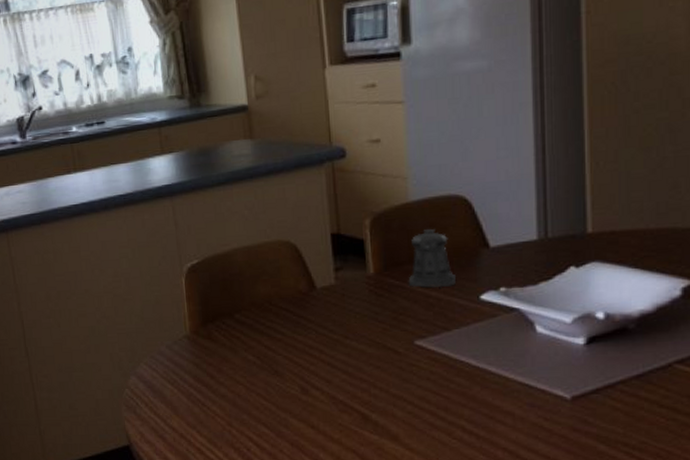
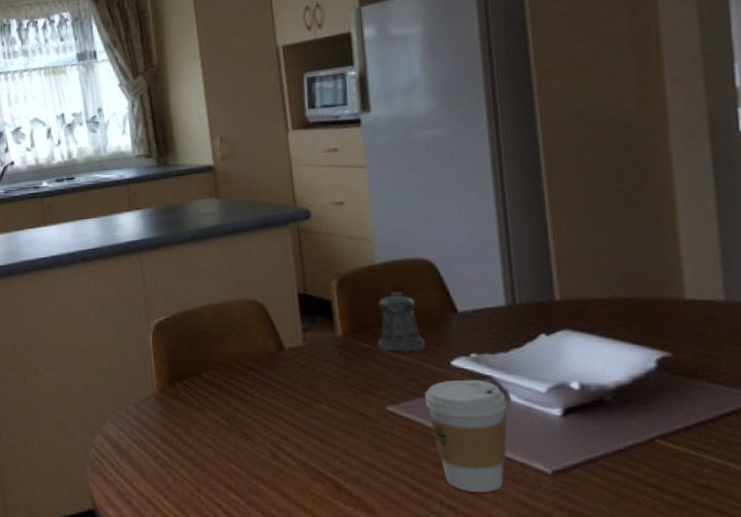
coffee cup: none [453,312,532,418] -> present [425,379,507,492]

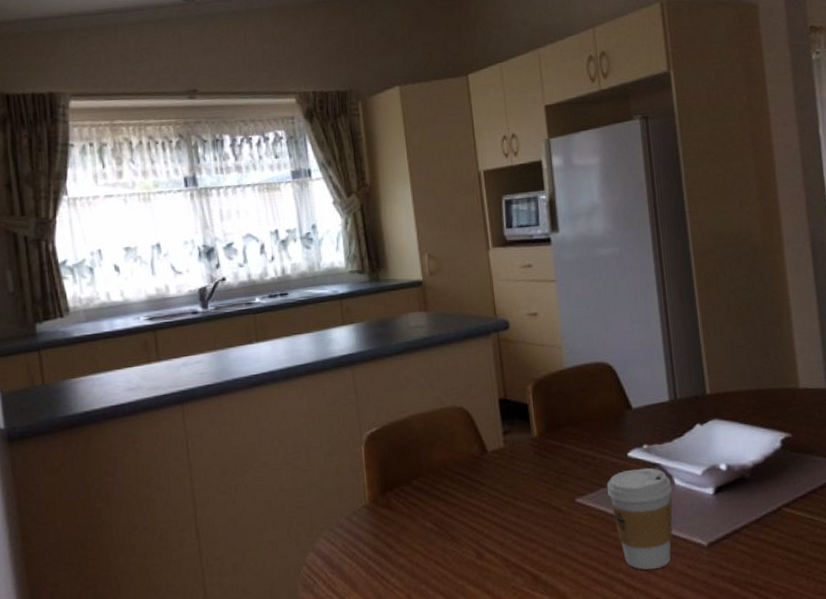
pepper shaker: present [377,292,425,352] -> none [567,393,607,448]

